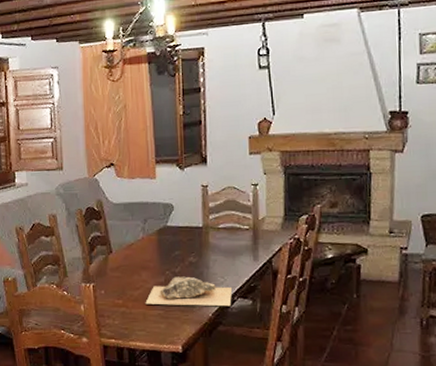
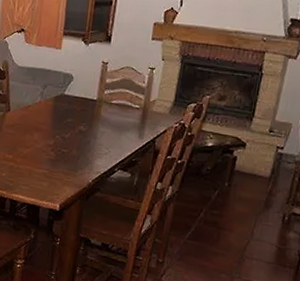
mineral sample: present [145,276,233,307] -> none [32,141,115,176]

